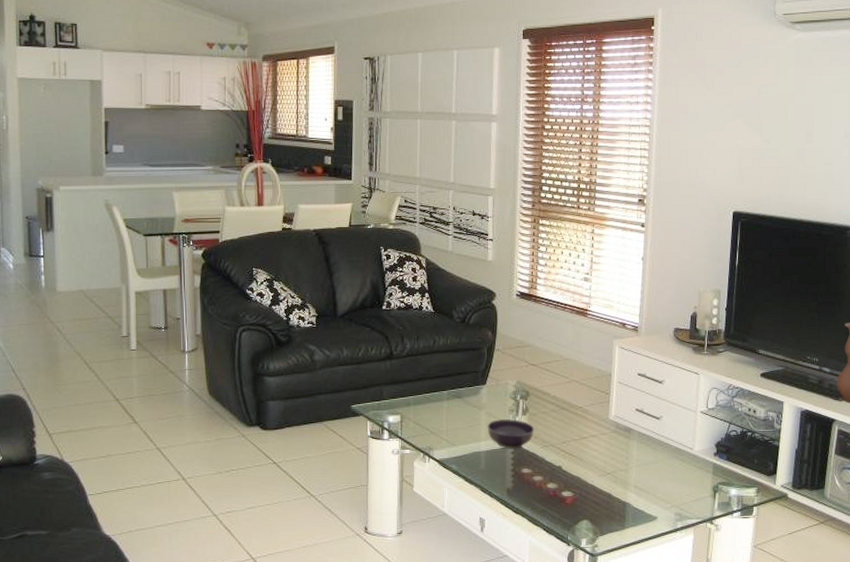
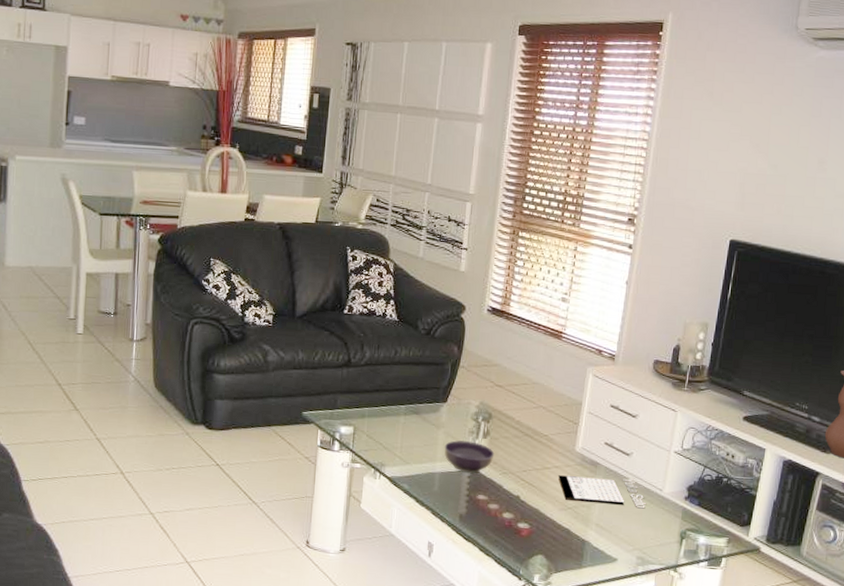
magazine: none [595,440,680,468] -> present [557,475,647,509]

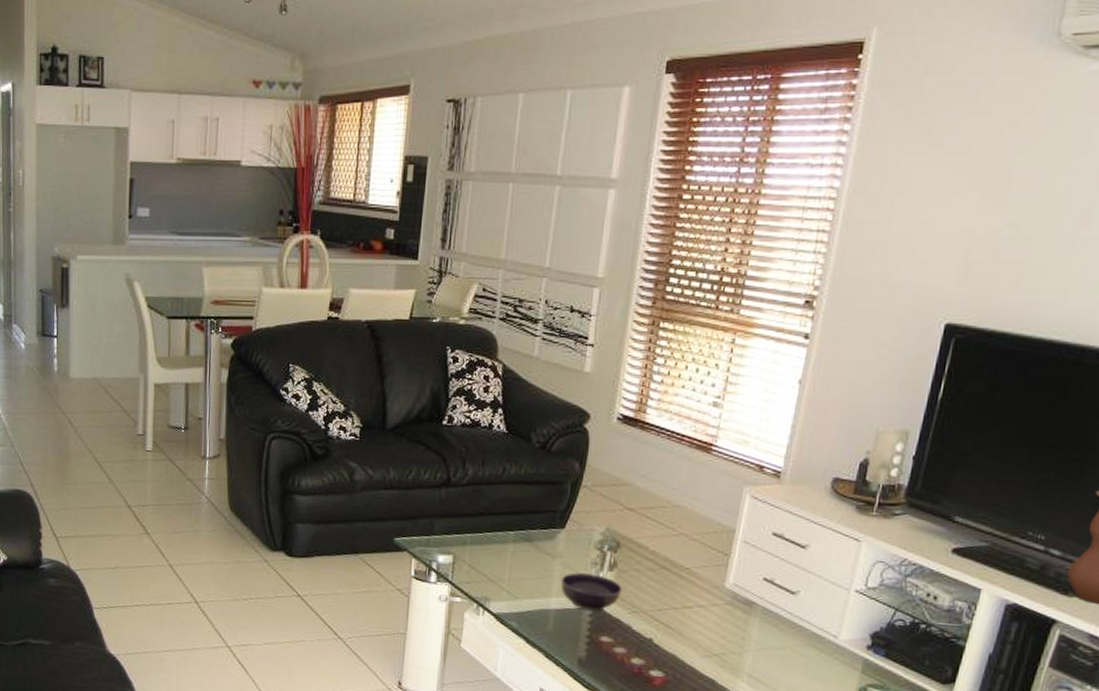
magazine: present [557,475,647,509] -> none [701,616,816,659]

